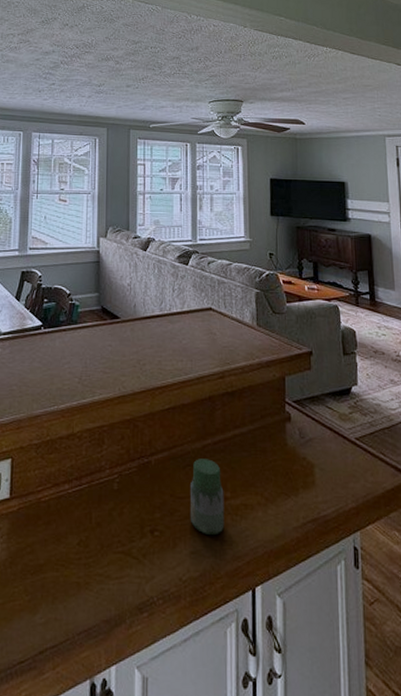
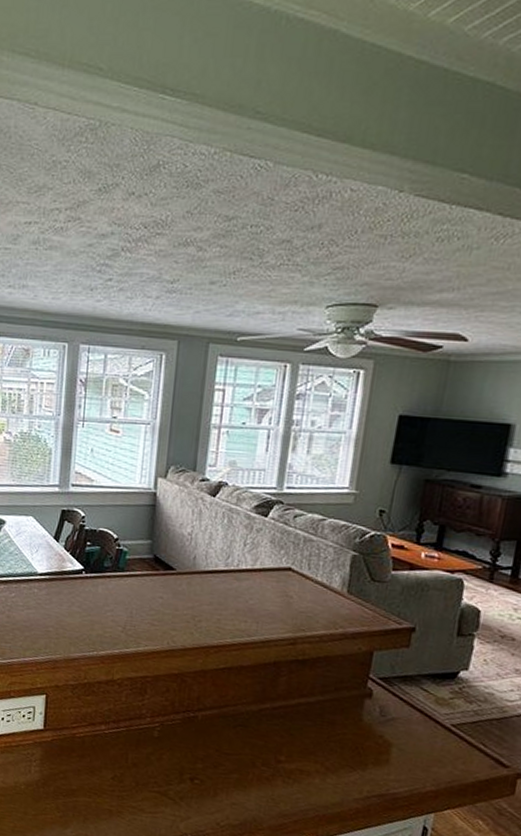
jar: present [190,459,225,536] -> none [235,721,278,793]

